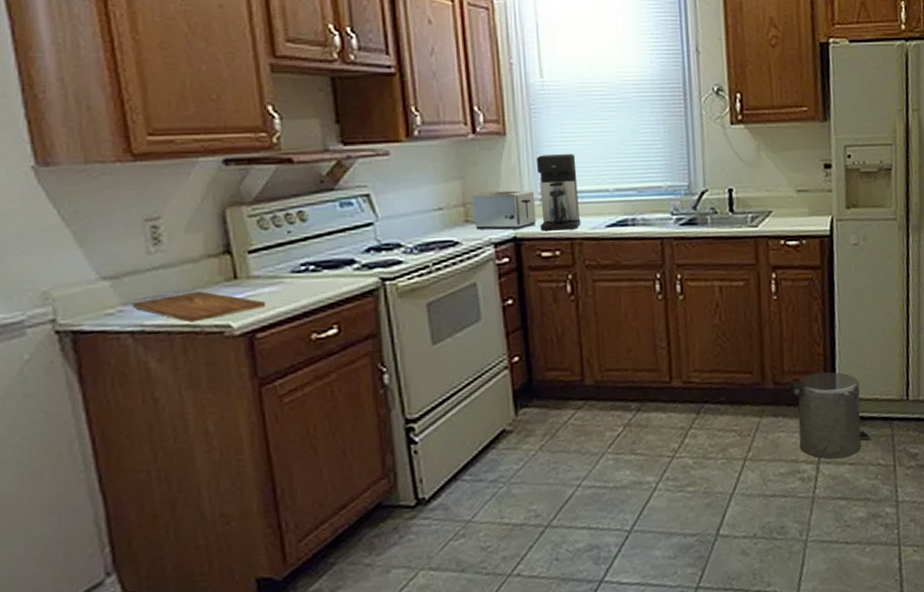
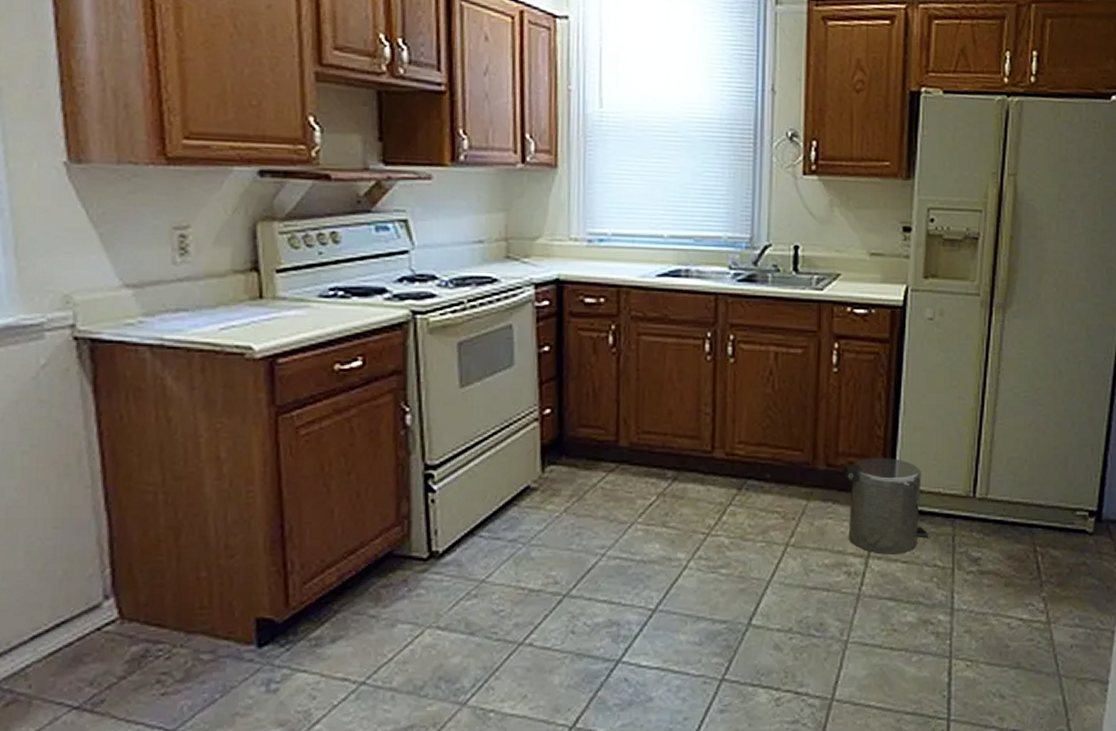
cutting board: present [132,291,266,323] -> none [153,308,290,341]
toaster: present [472,190,537,231] -> none [515,227,583,272]
coffee maker: present [536,153,581,232] -> none [585,192,630,278]

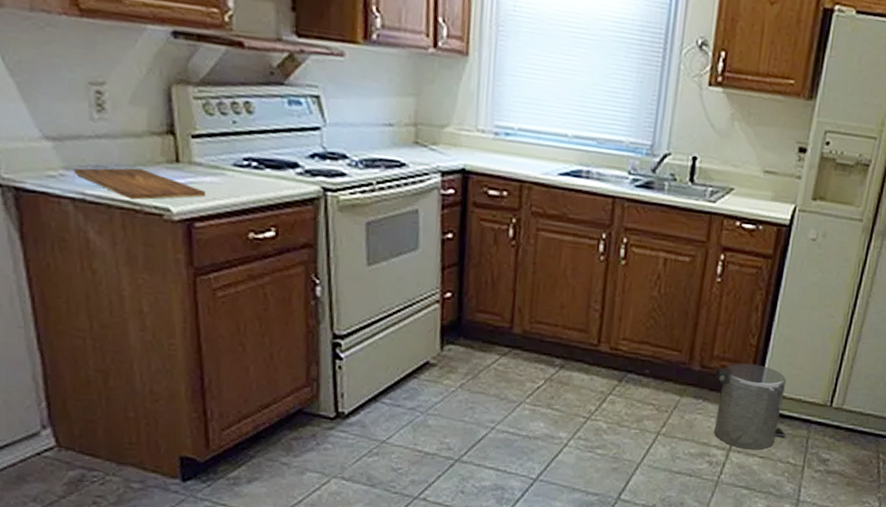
cutting board: none [153,308,290,341] -> present [74,167,206,200]

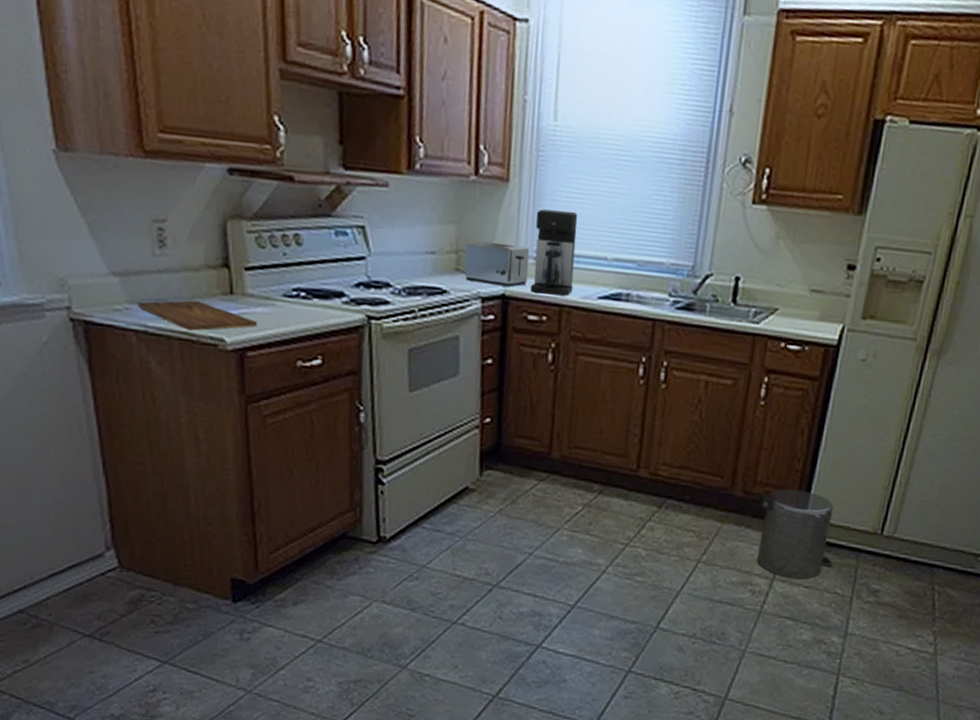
toaster: none [423,114,490,162] -> present [464,241,530,288]
coffee maker: none [490,84,538,173] -> present [530,209,578,297]

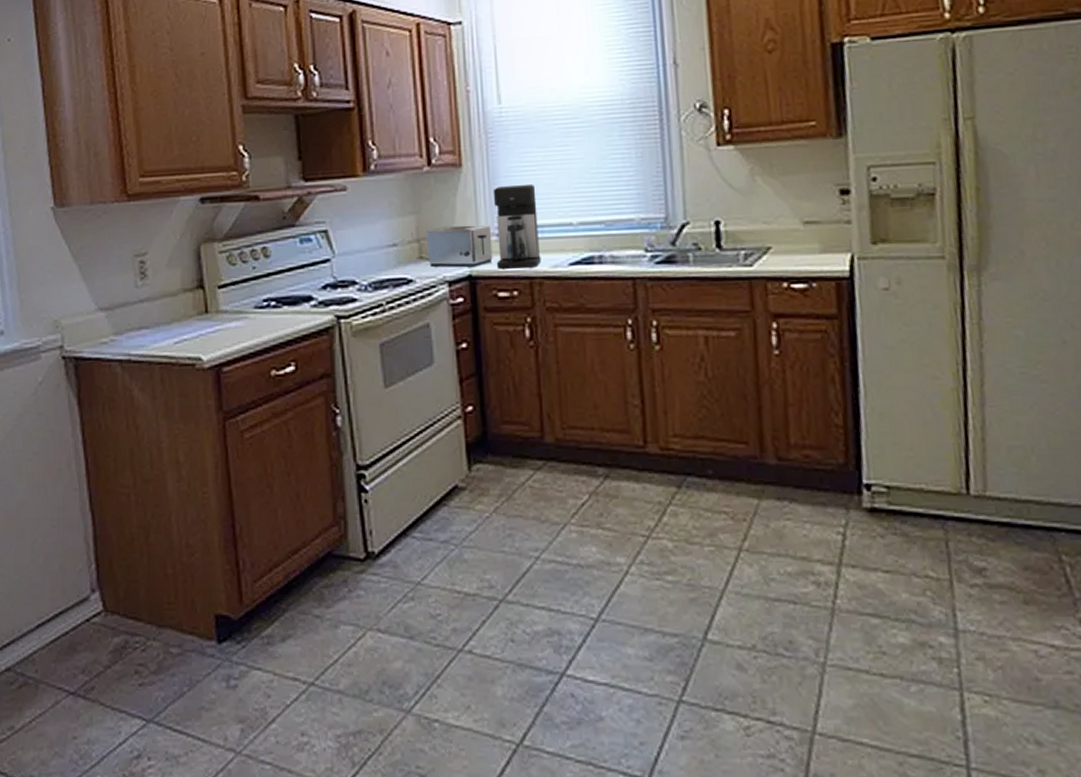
cutting board: present [137,300,258,331] -> none [122,324,232,354]
trash can: present [756,489,834,580] -> none [797,448,915,562]

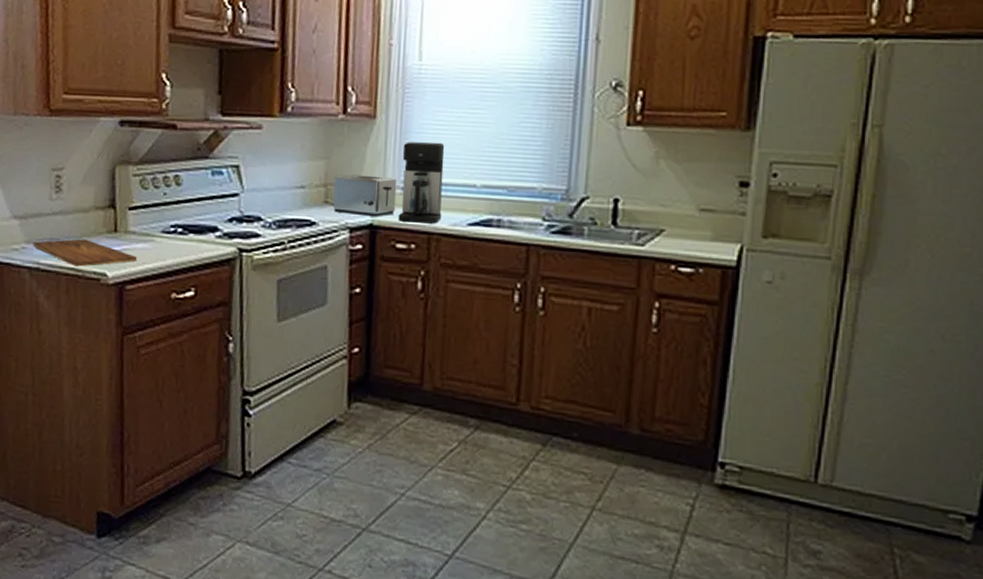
cutting board: none [122,324,232,354] -> present [33,239,138,267]

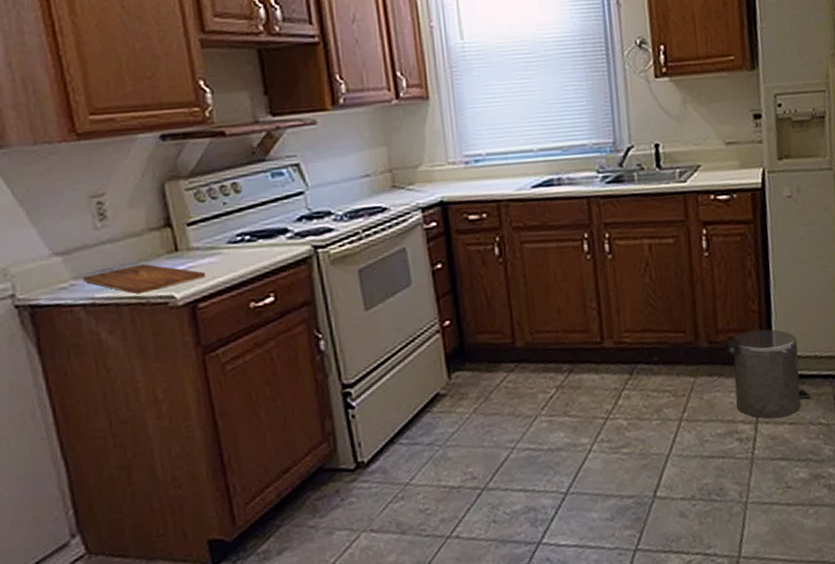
toaster: present [333,174,397,218] -> none [398,153,462,196]
coffee maker: present [398,142,445,225] -> none [459,114,507,195]
trash can: none [659,426,758,535] -> present [724,329,811,419]

